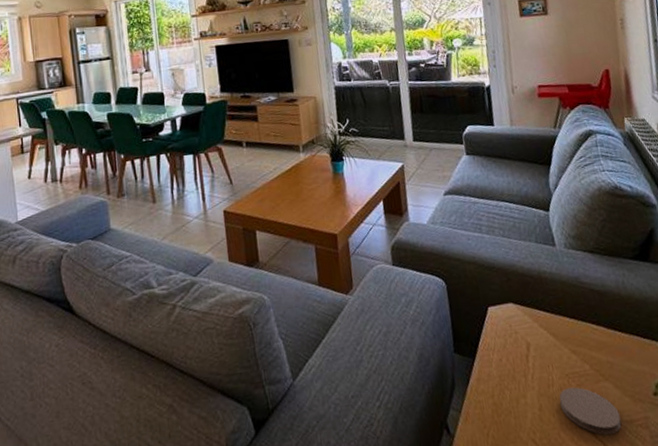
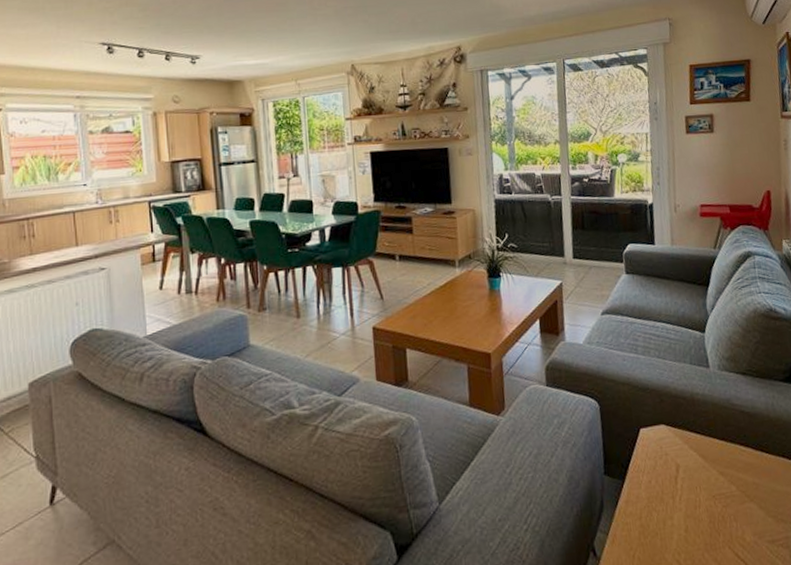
coaster: present [559,386,622,436] -> none [705,508,764,556]

